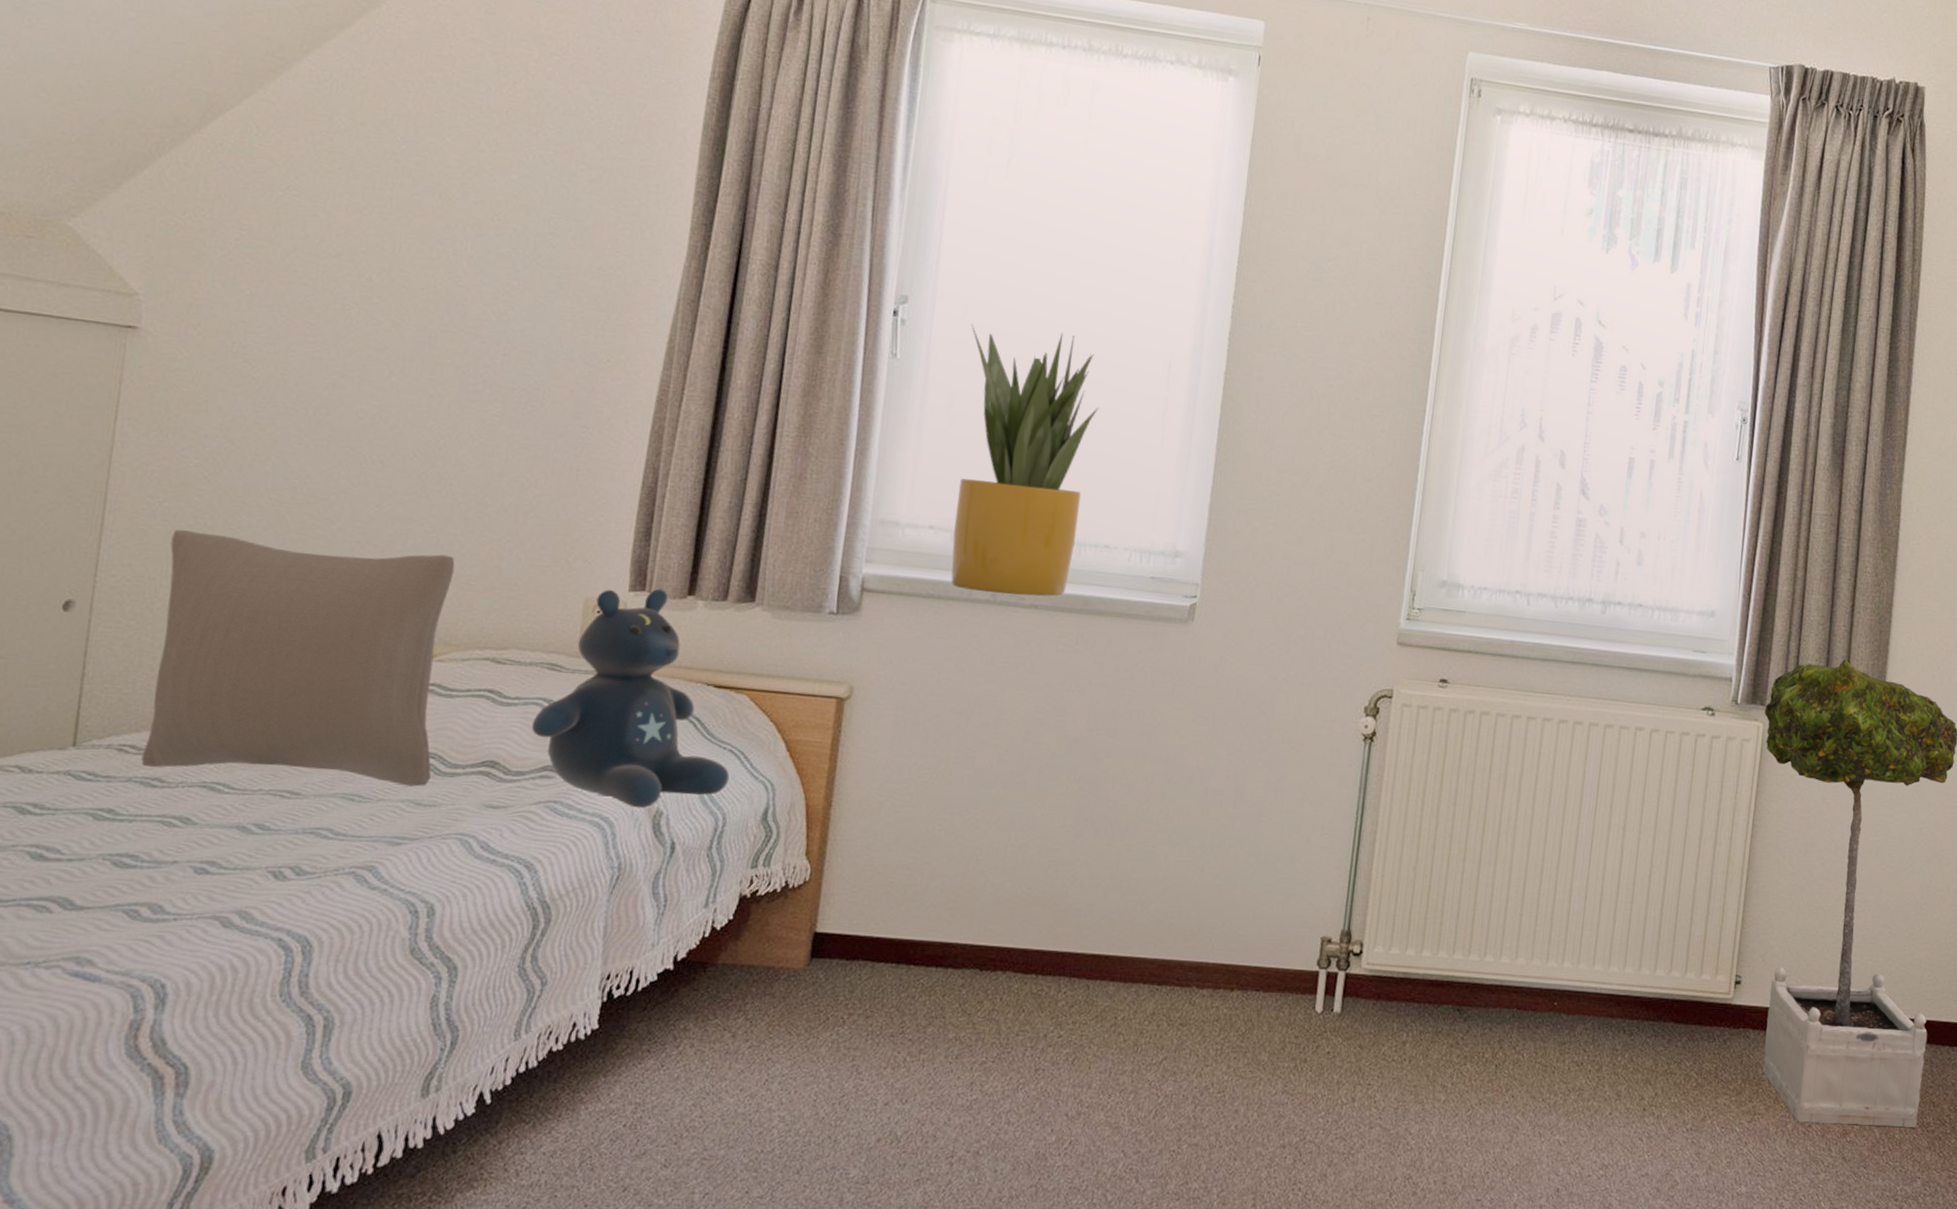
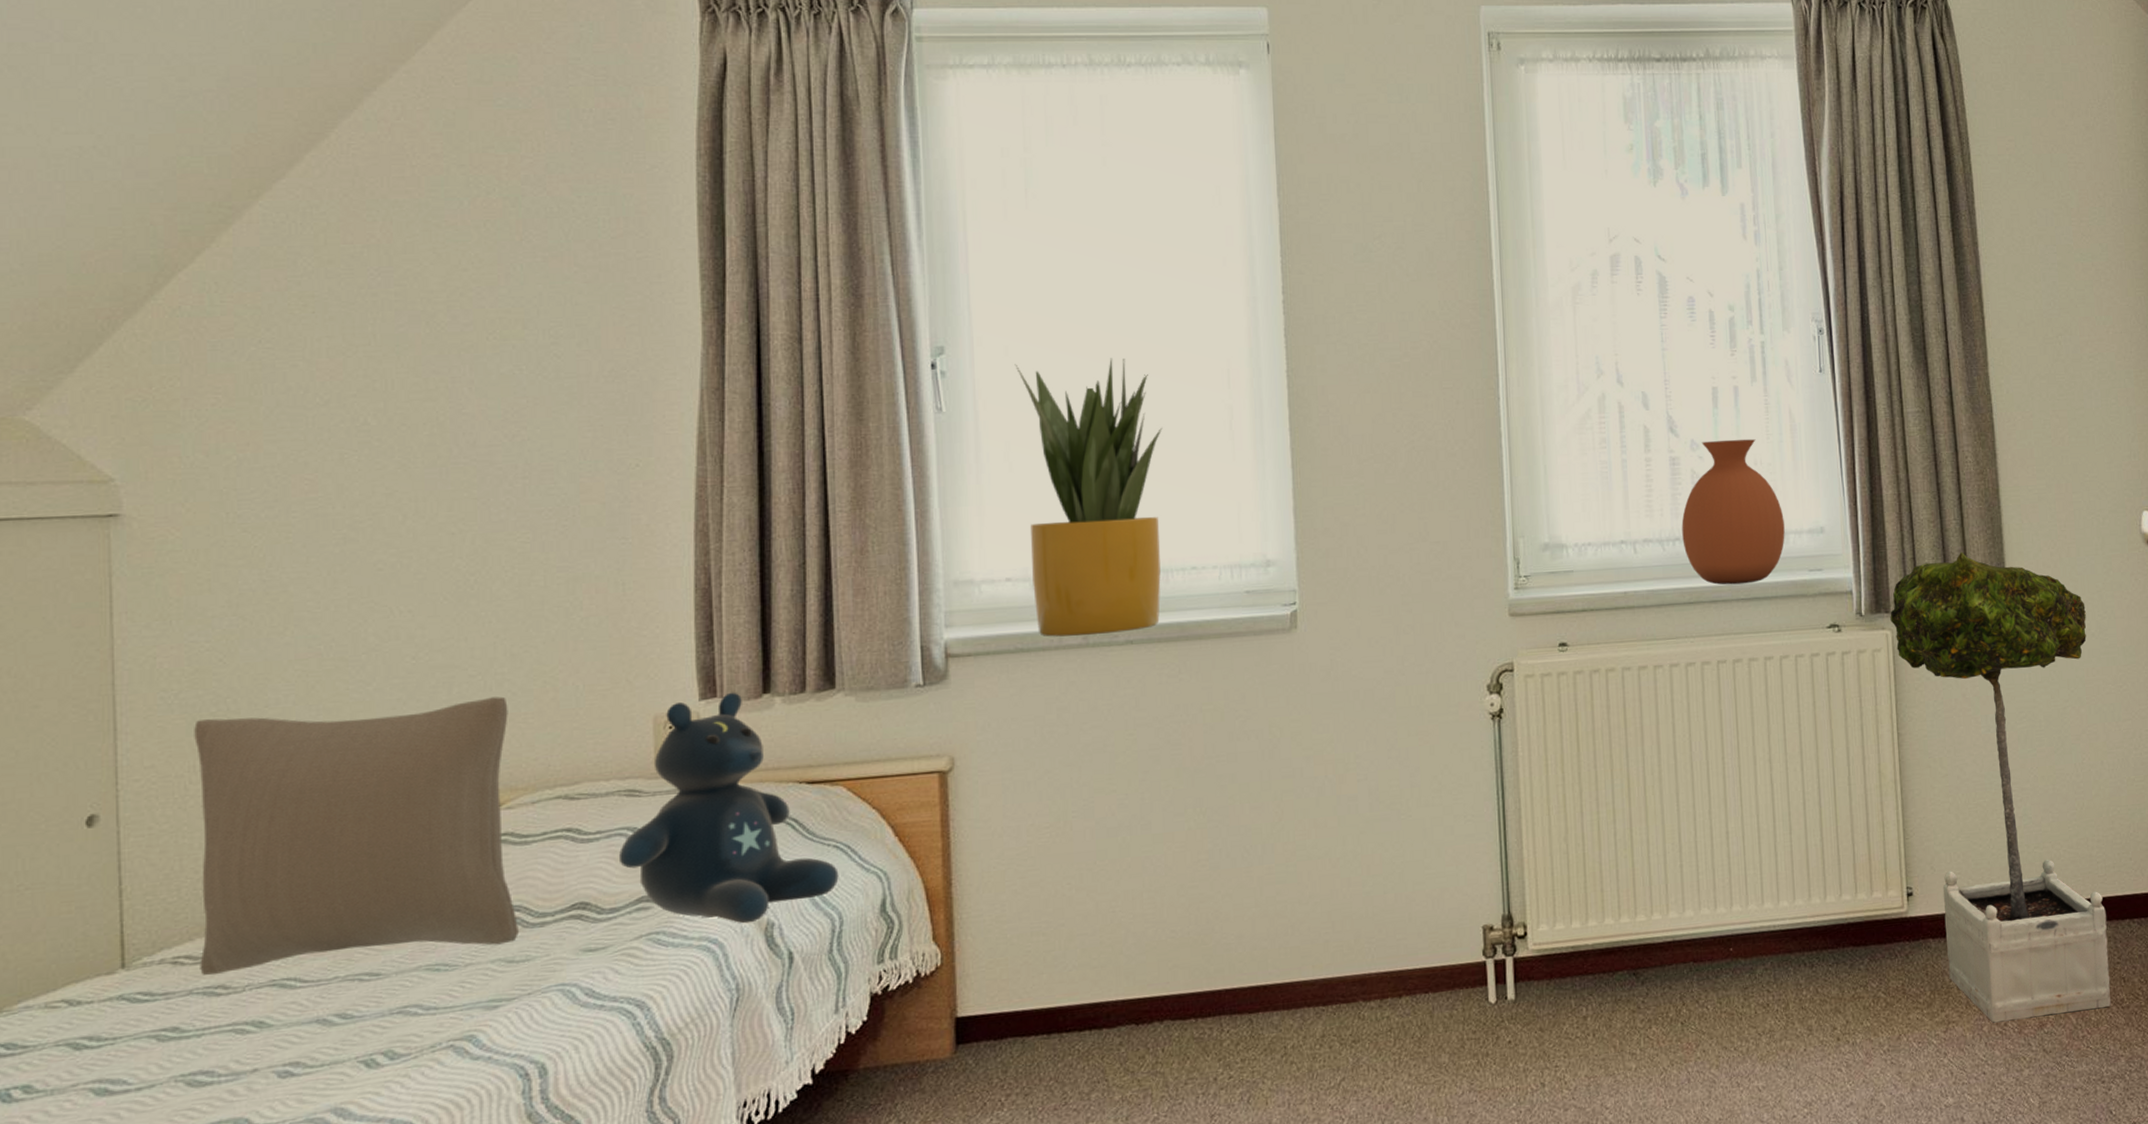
vase: none [1575,508,1678,654] -> present [1681,439,1785,585]

